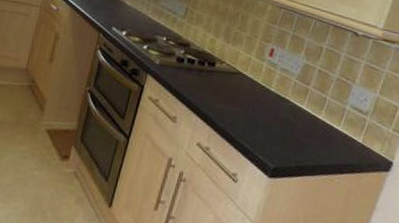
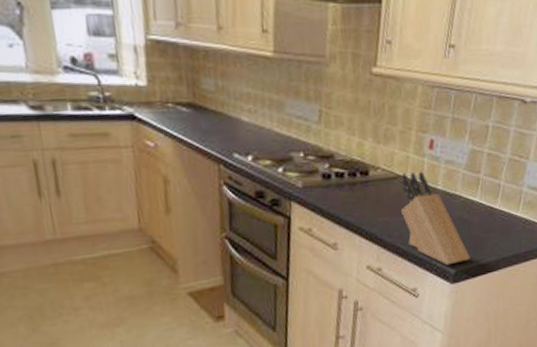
knife block: none [236,70,290,160] -> present [400,171,470,266]

